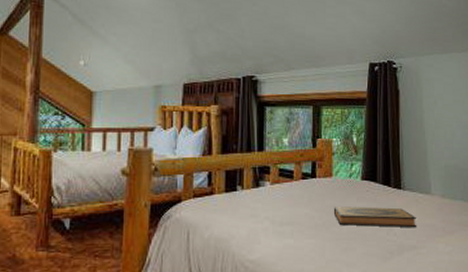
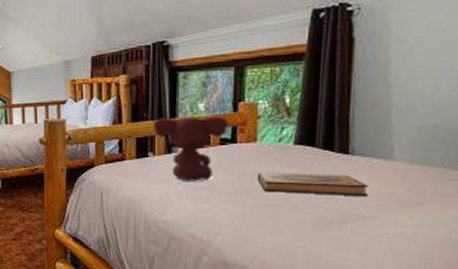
teddy bear: none [241,150,309,216] -> present [152,116,228,181]

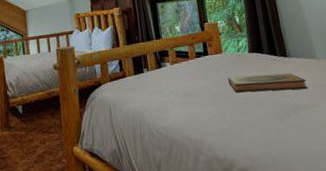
teddy bear: present [152,116,228,181] -> none [143,35,200,90]

